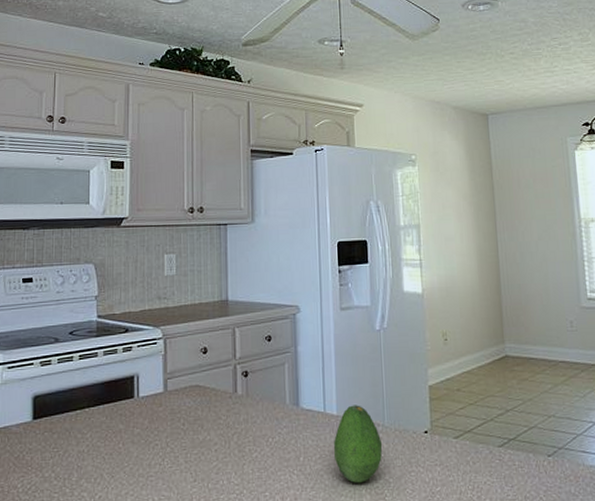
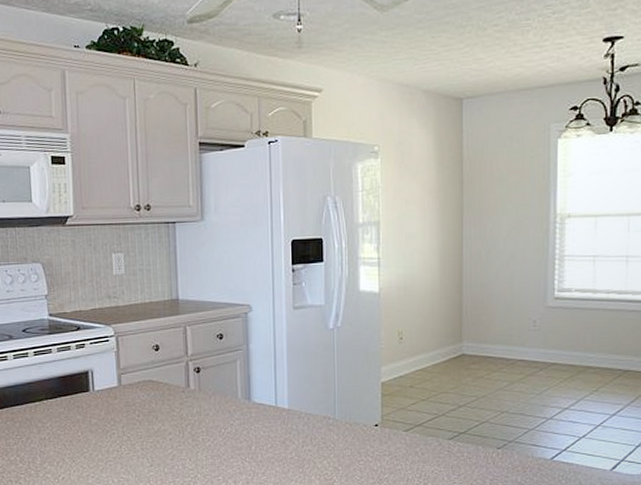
fruit: present [334,405,383,483] -> none [285,399,333,470]

